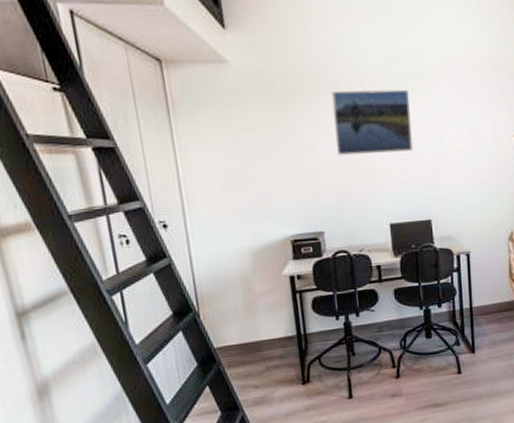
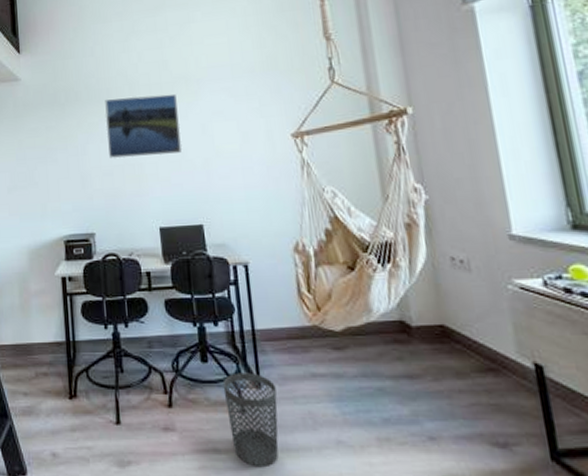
wastebasket: none [444,341,487,411] -> present [222,372,279,466]

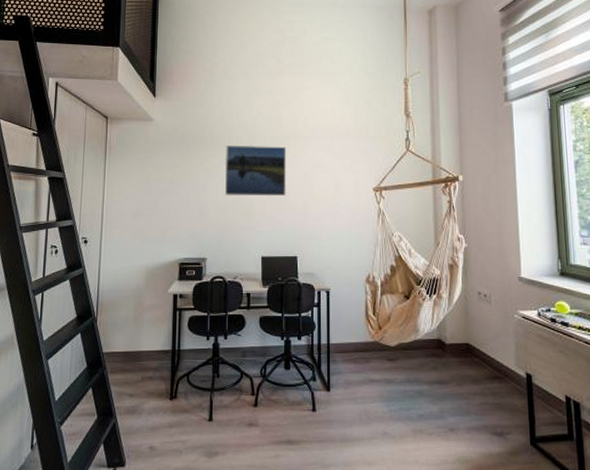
wastebasket: present [222,372,279,466] -> none [300,378,341,454]

